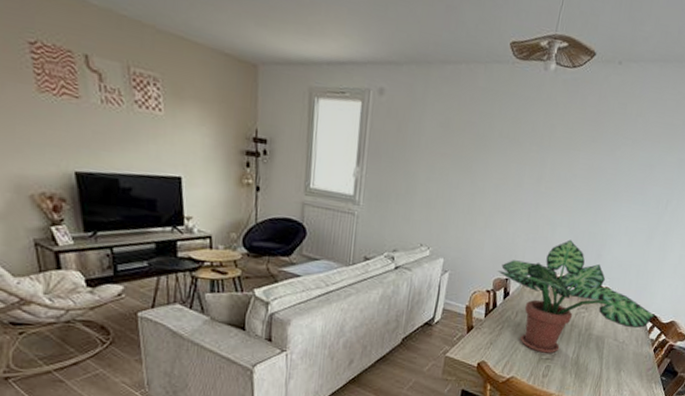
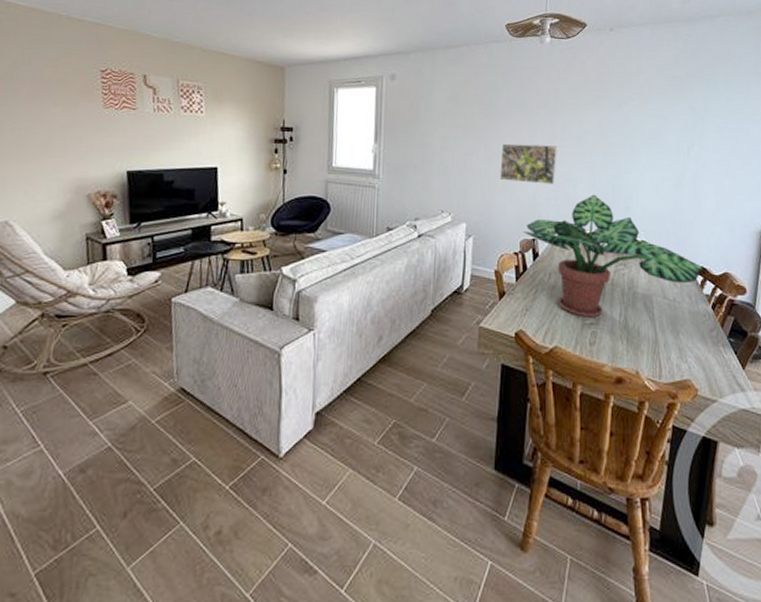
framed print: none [483,179,543,226] -> present [500,143,557,184]

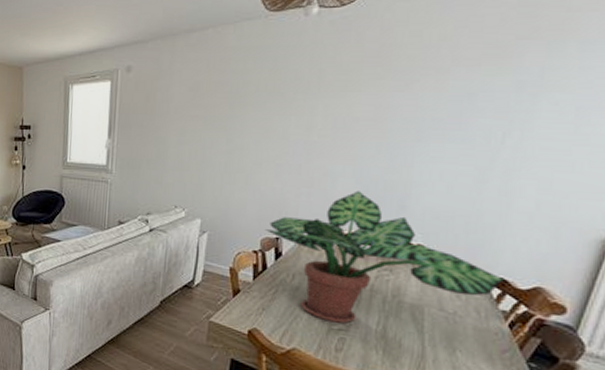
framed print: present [500,143,557,184] -> none [242,134,315,179]

